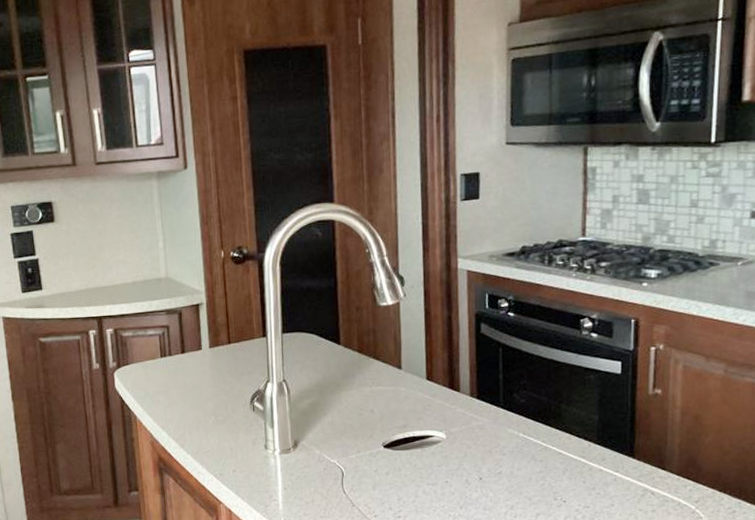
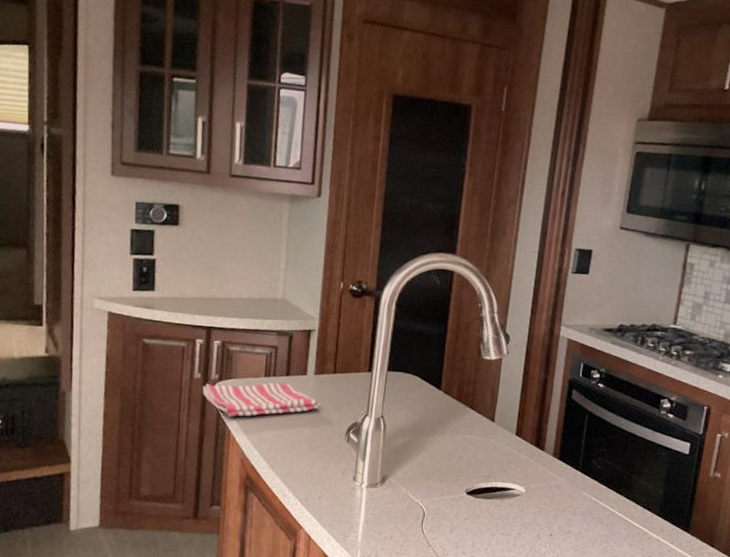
dish towel: none [103,361,221,403] -> present [202,382,321,418]

